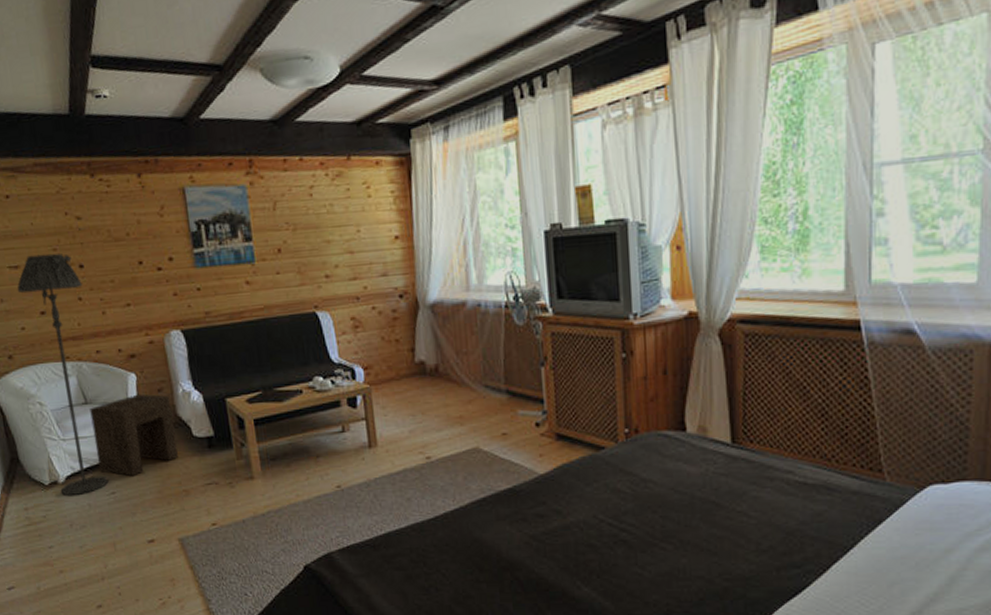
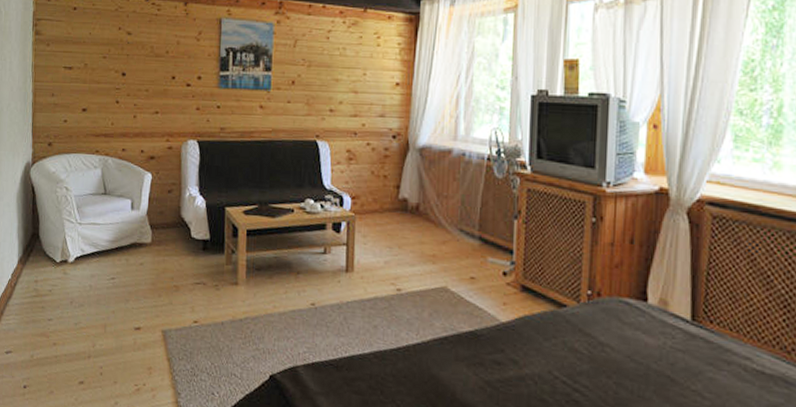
floor lamp: present [17,253,109,495] -> none [67,59,122,276]
stool: present [90,394,178,477] -> none [105,192,178,266]

